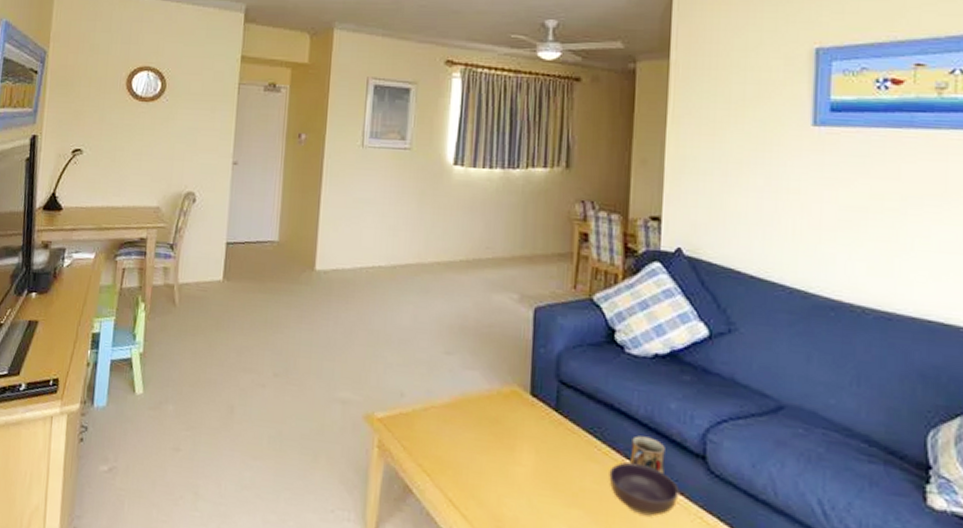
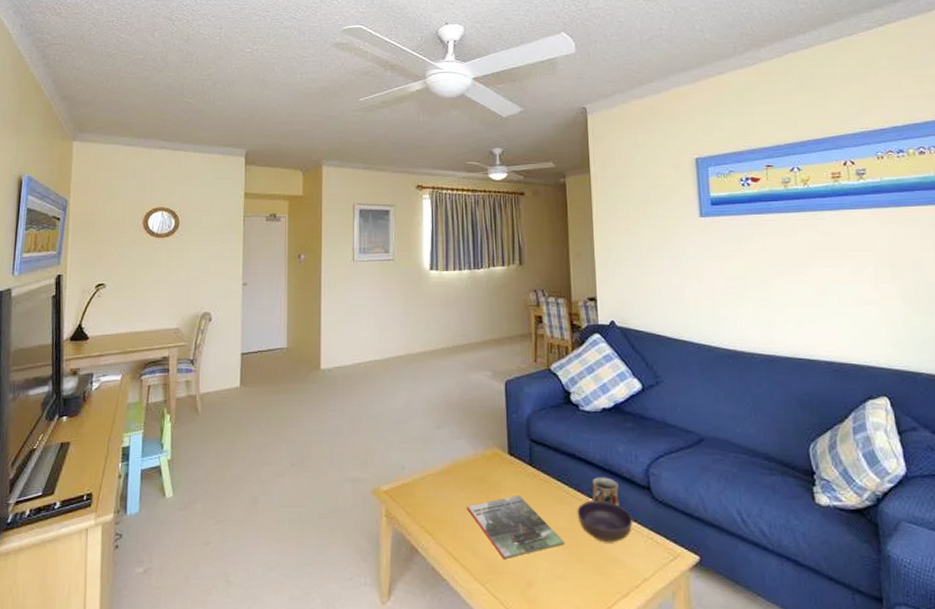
magazine: none [474,444,590,516] -> present [466,495,565,560]

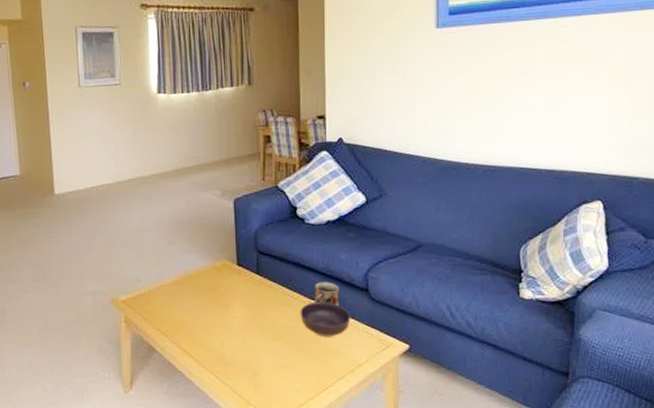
magazine: present [466,495,565,560] -> none [198,300,288,354]

